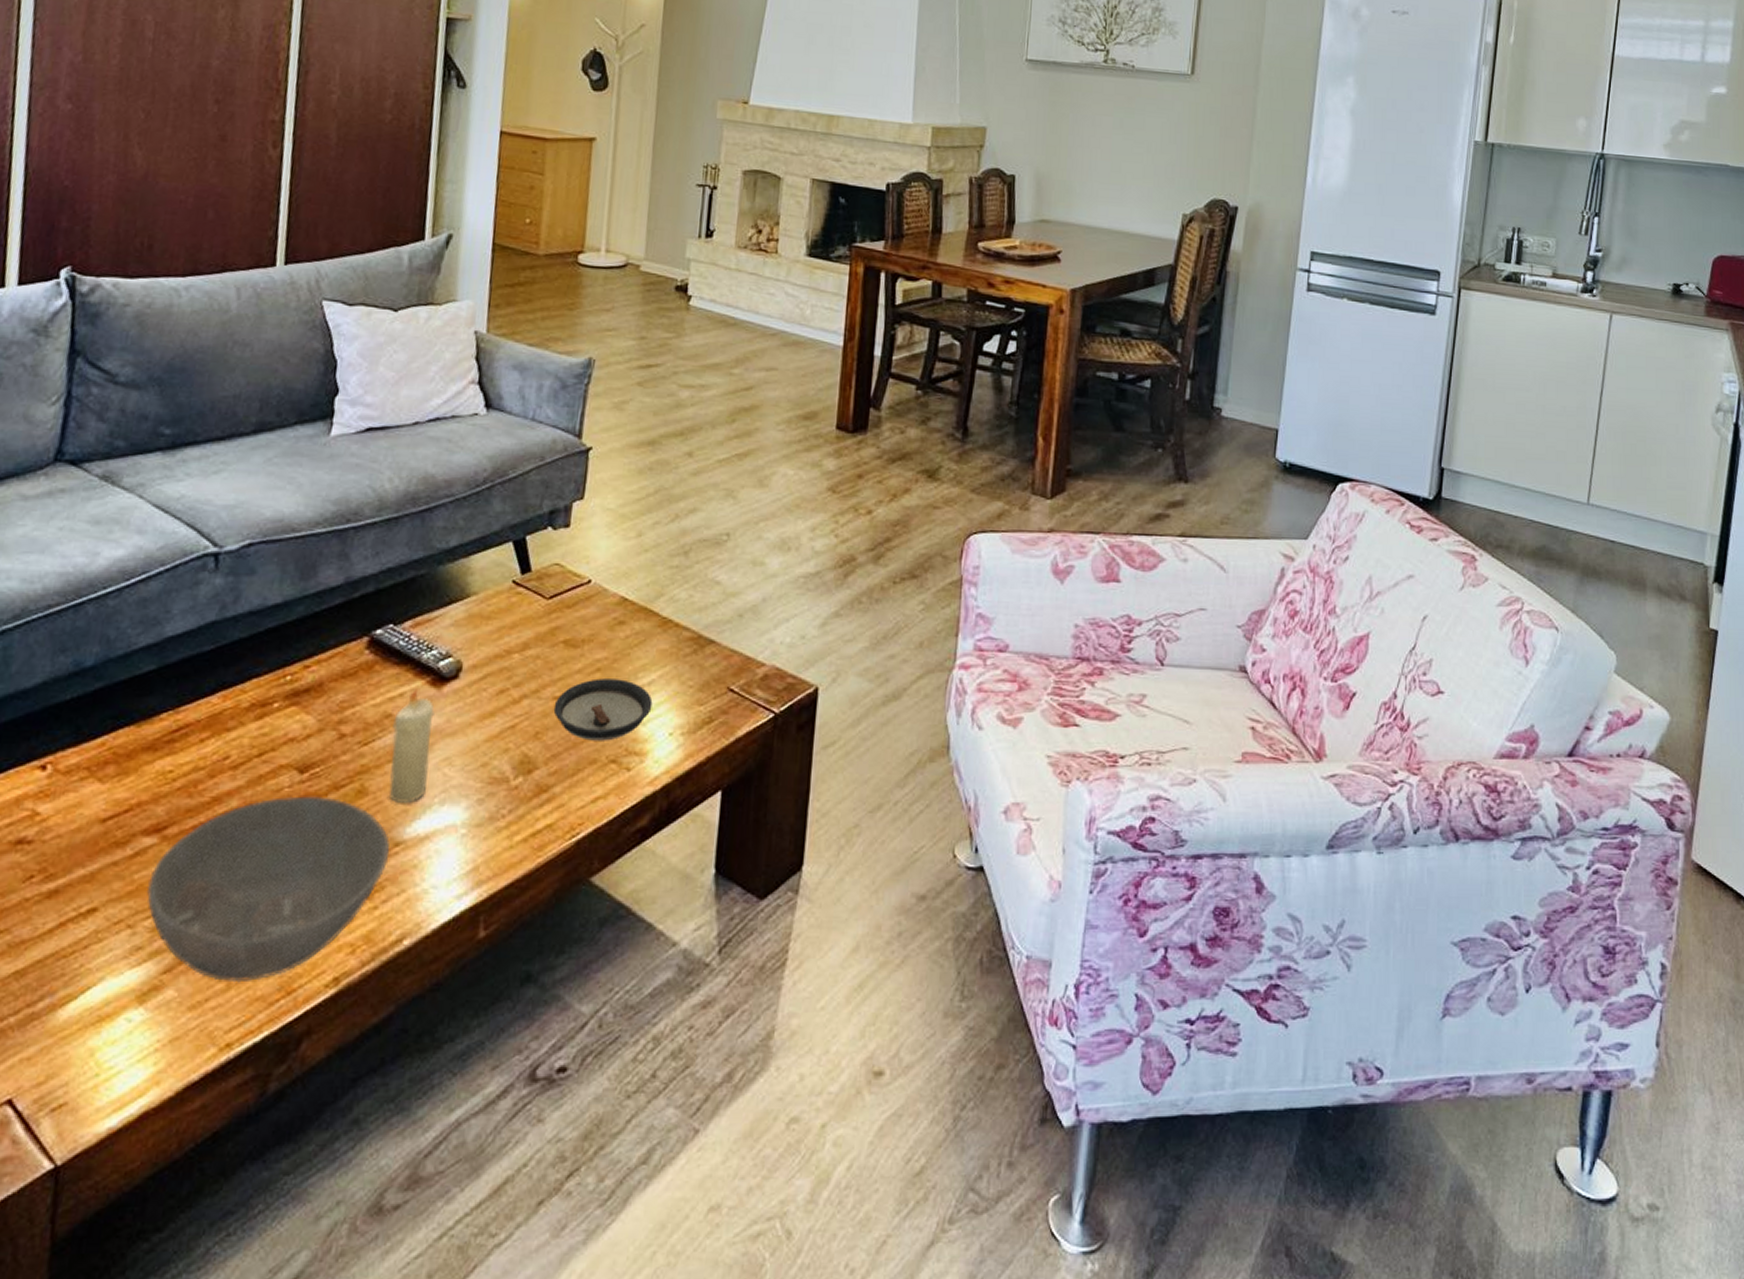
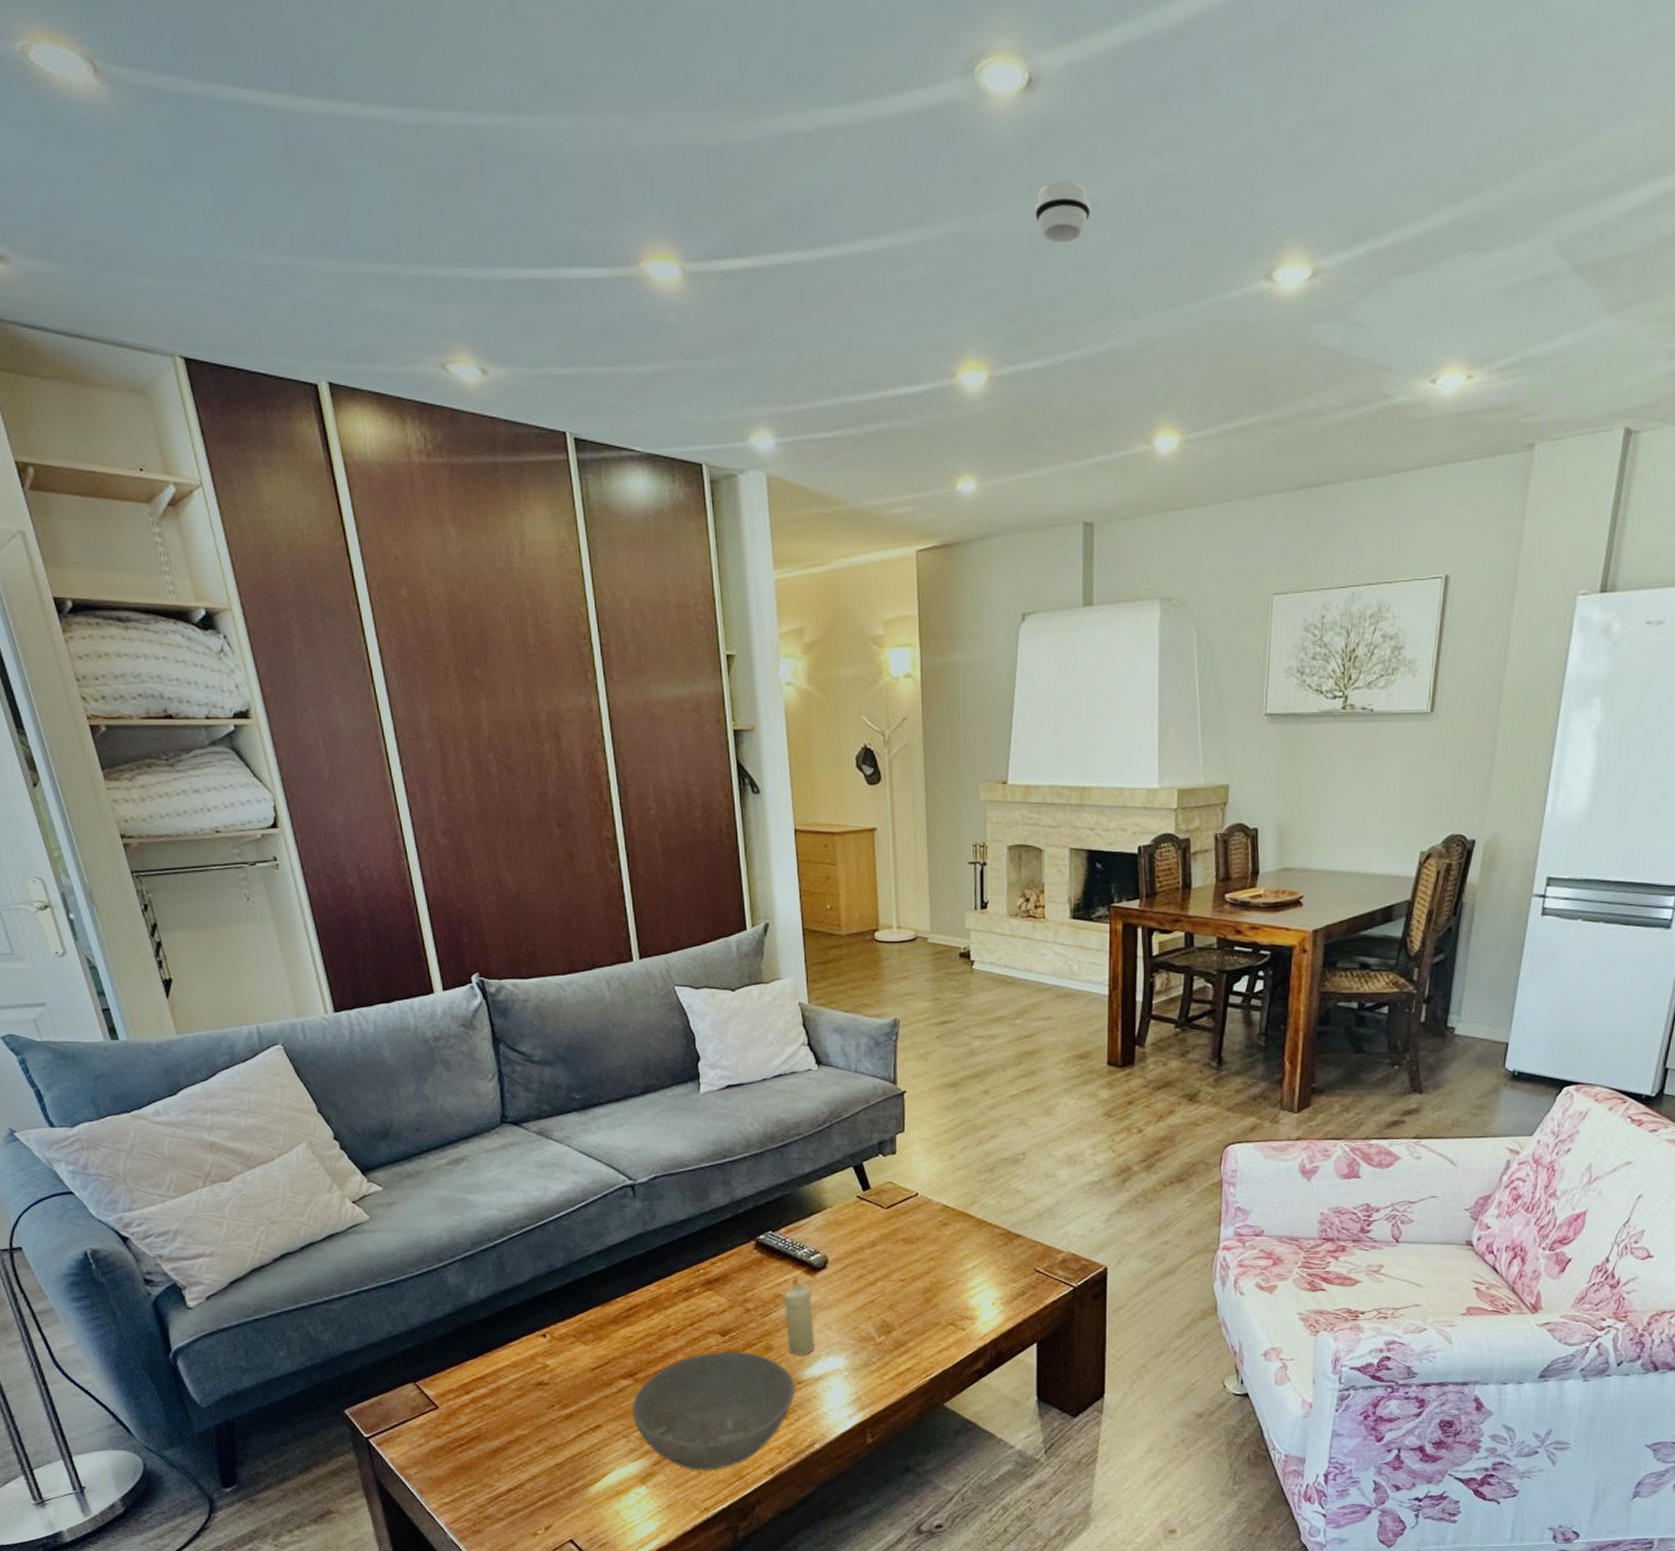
saucer: present [553,678,653,741] -> none [901,1265,977,1310]

